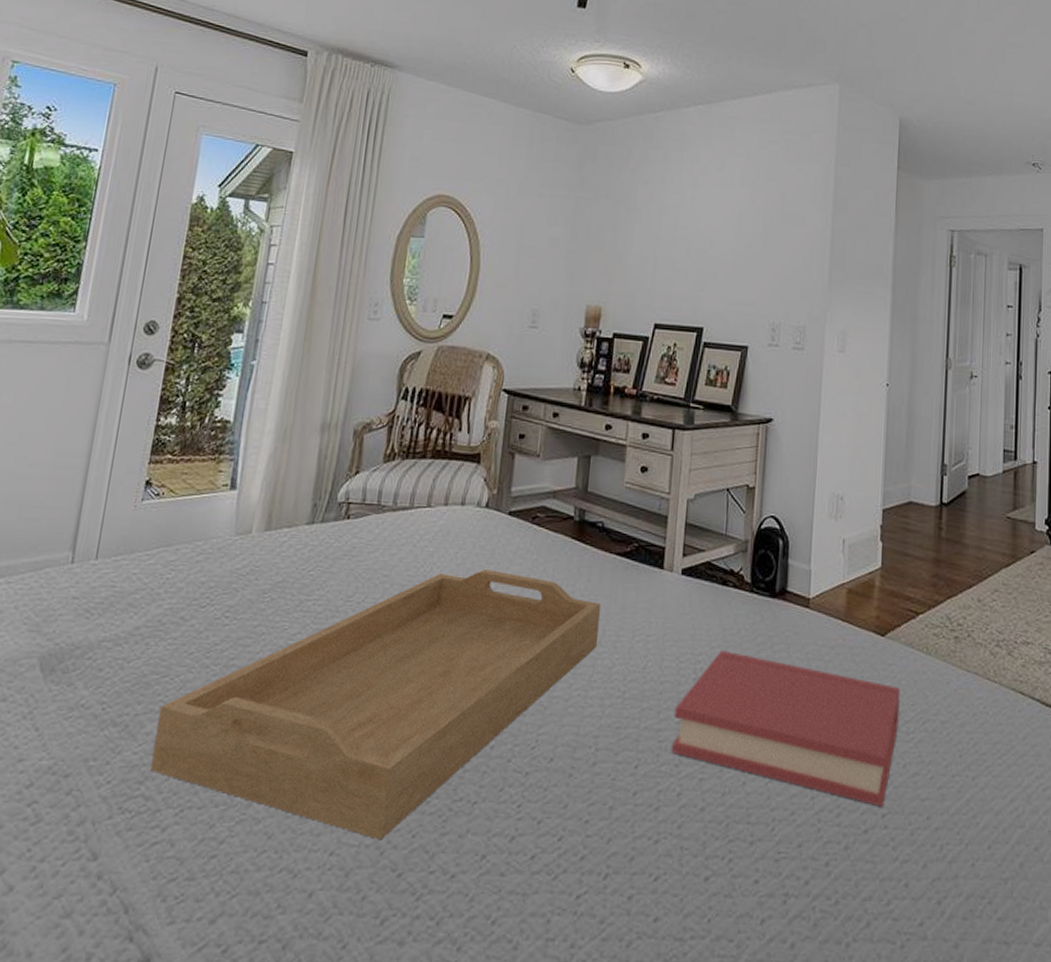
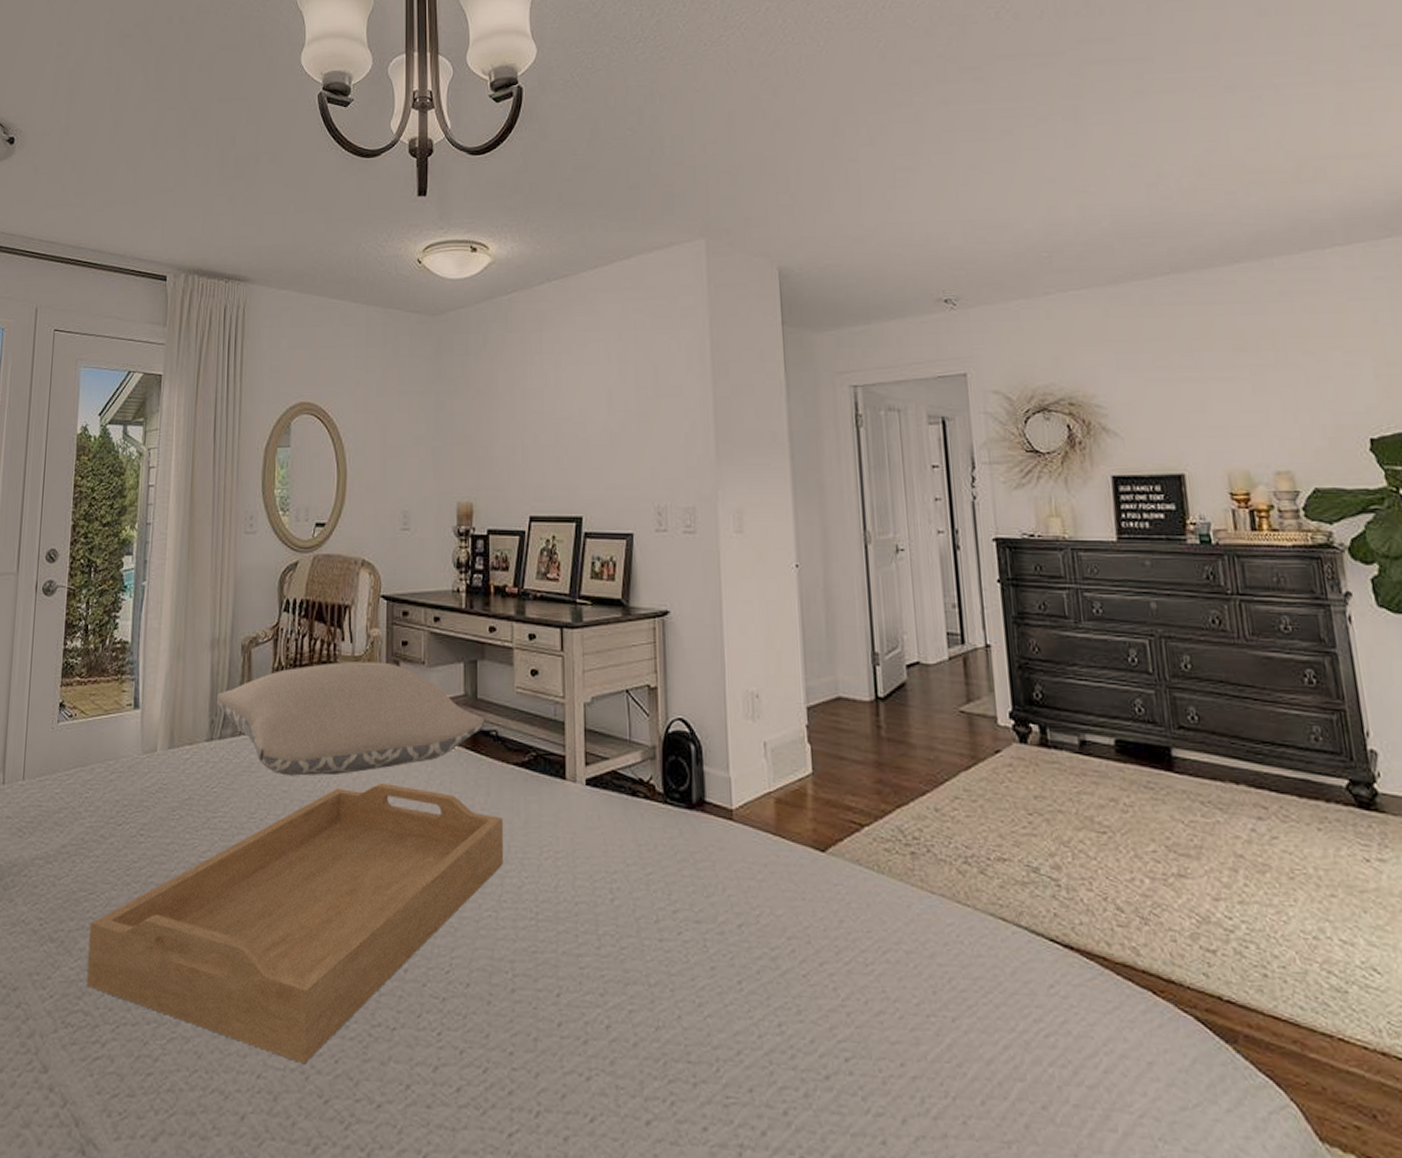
pillow: none [322,451,593,561] -> present [217,661,485,776]
hardback book: present [672,650,900,807] -> none [594,868,854,1050]

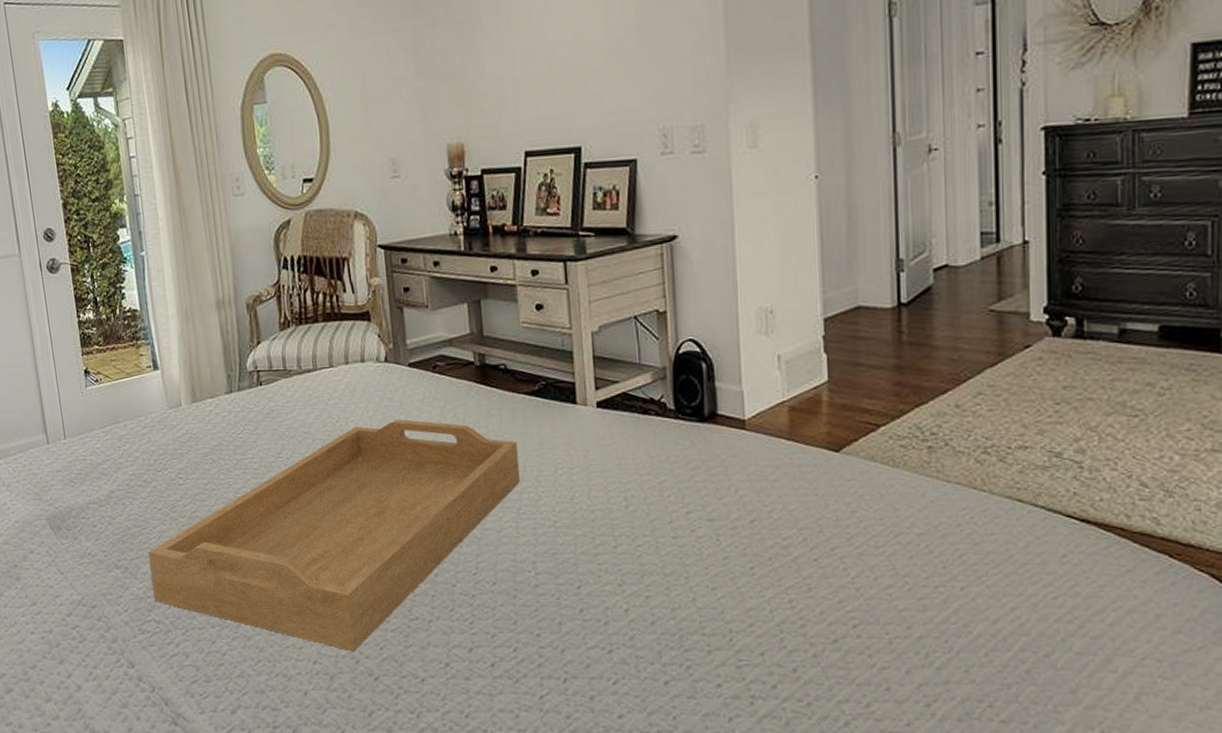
pillow: present [217,661,485,776] -> none [230,309,493,419]

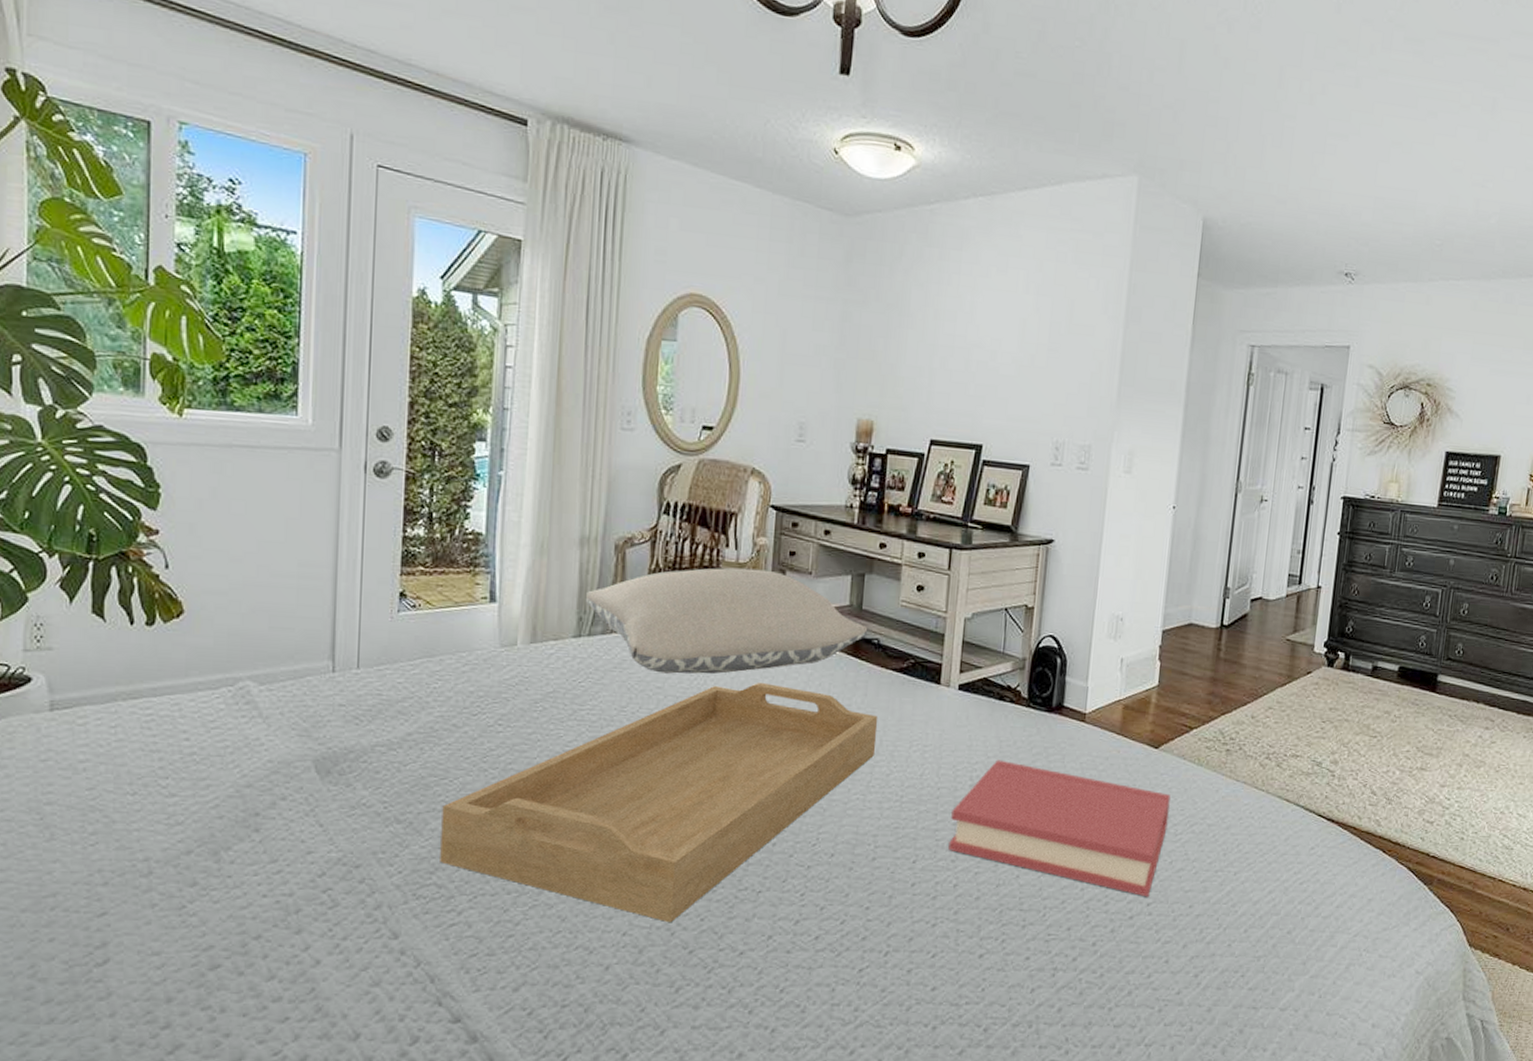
pillow: none [230,309,493,419] -> present [586,567,868,674]
hardback book: none [610,477,865,618] -> present [948,759,1171,897]

